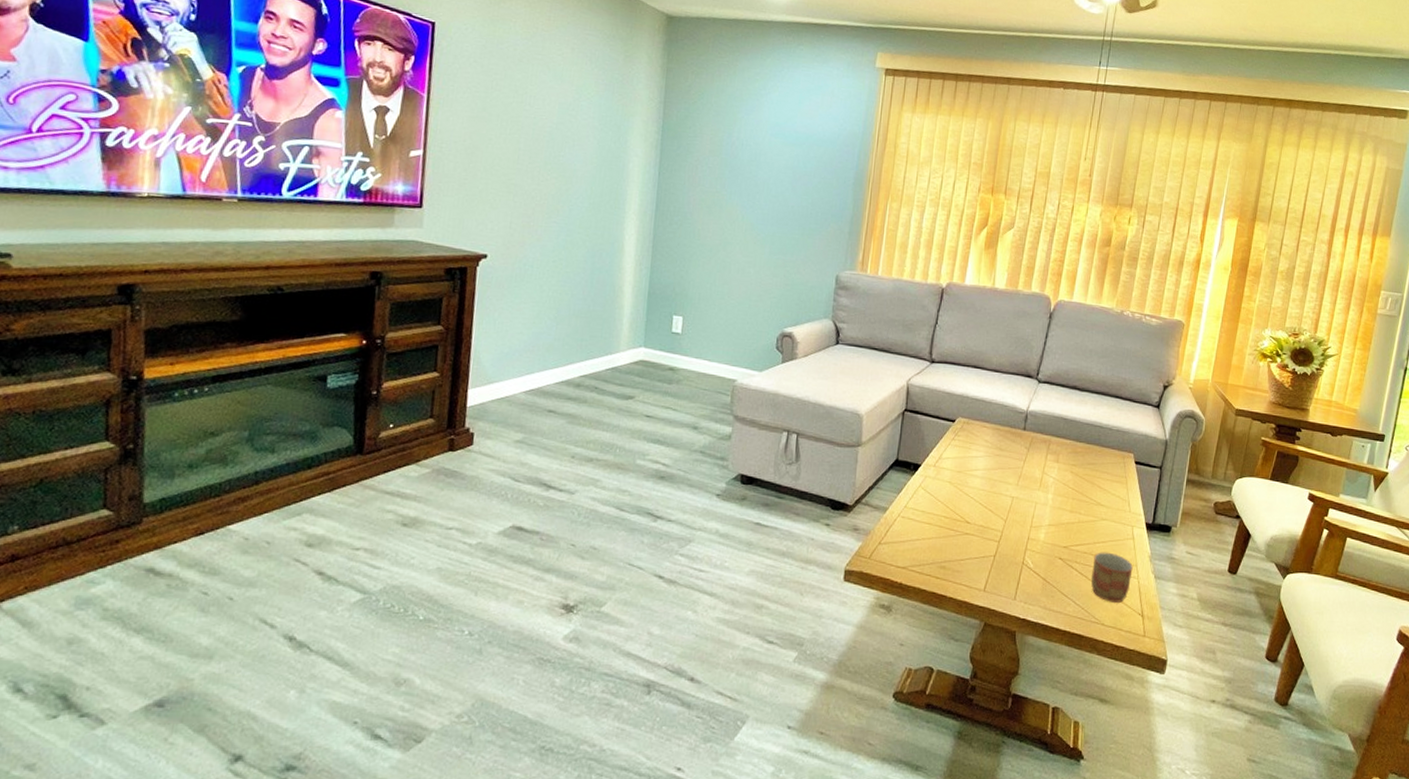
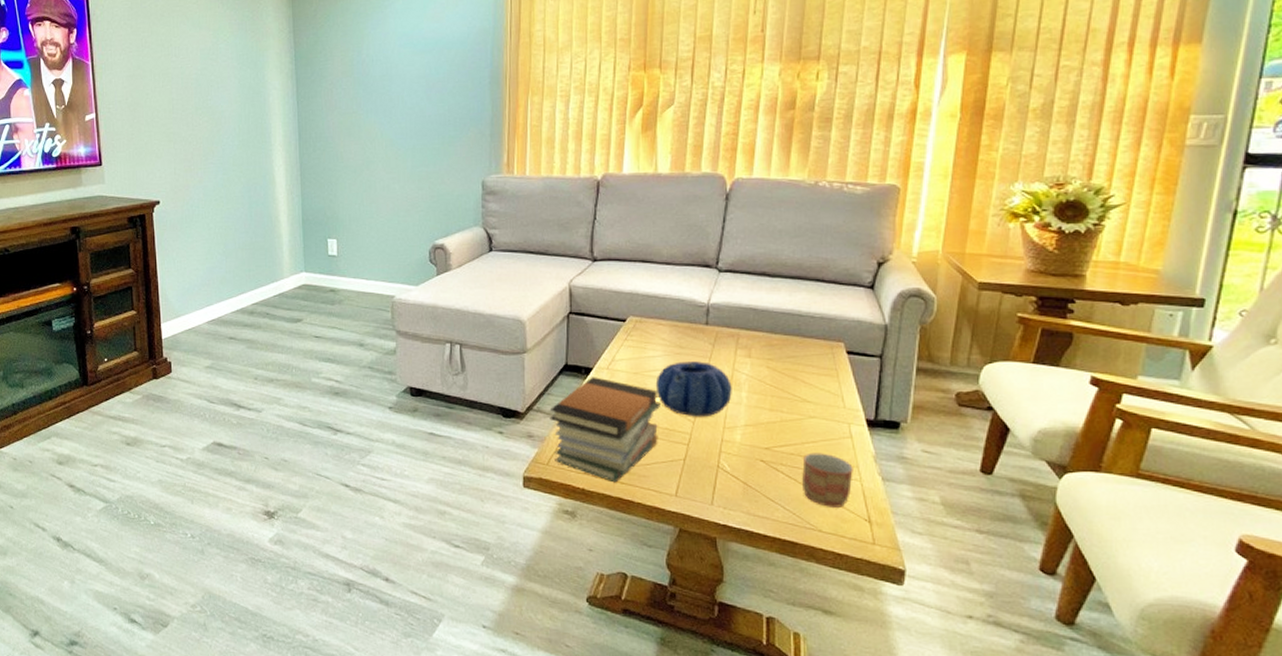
book stack: none [876,473,978,578] -> present [549,377,660,483]
decorative bowl: none [975,463,1041,516] -> present [655,361,732,417]

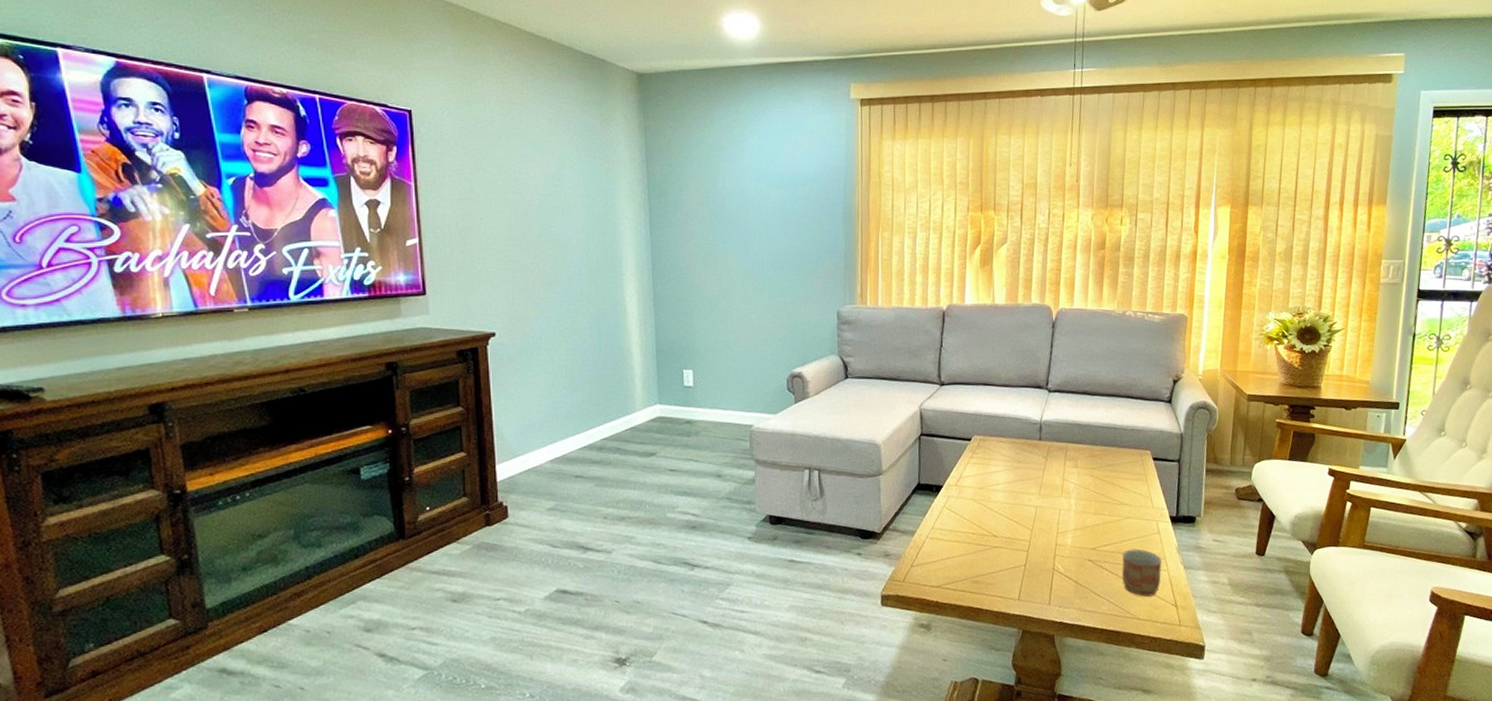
book stack: present [549,377,660,483] -> none [904,494,1003,593]
decorative bowl: present [655,361,732,417] -> none [998,474,1063,525]

